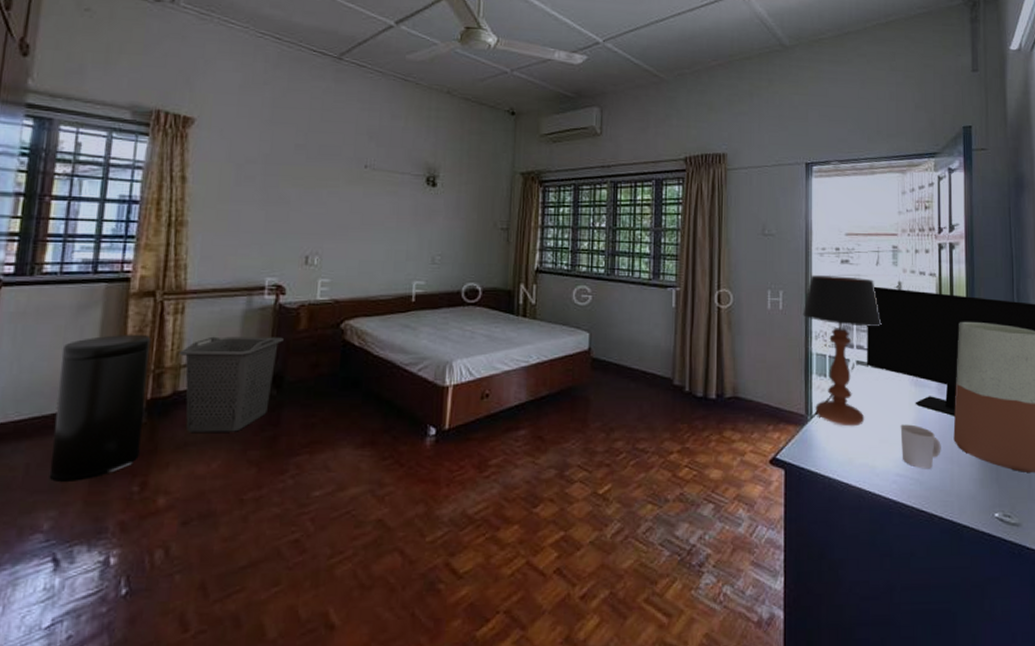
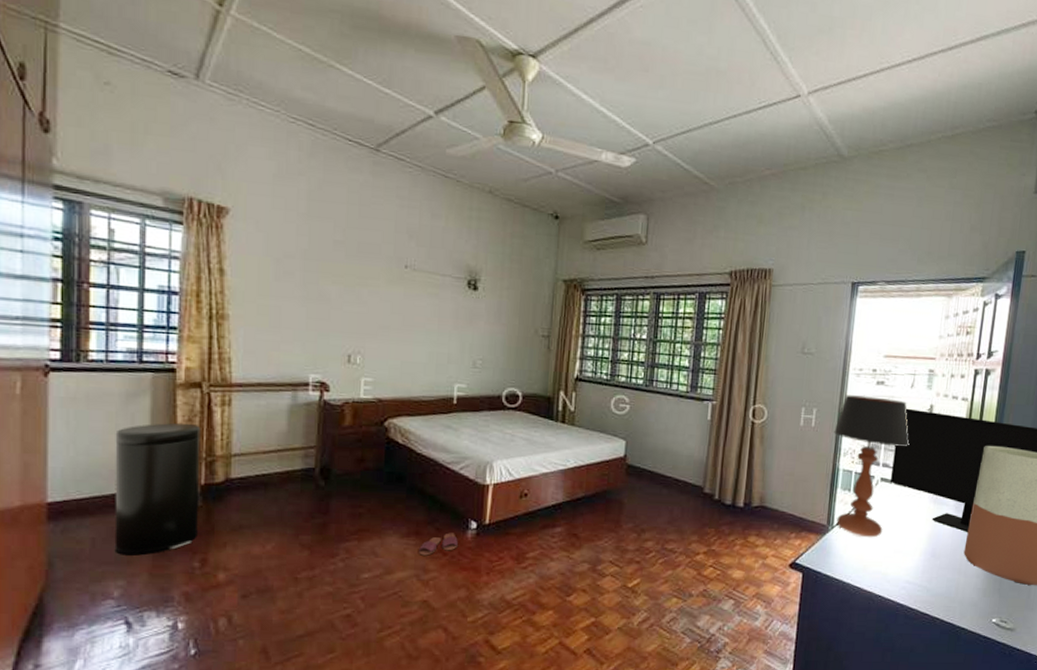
laundry basket: present [179,336,284,432] -> none [229,428,329,518]
slippers: none [374,441,416,468] -> present [419,533,458,556]
mug: present [900,424,941,469] -> none [913,537,952,578]

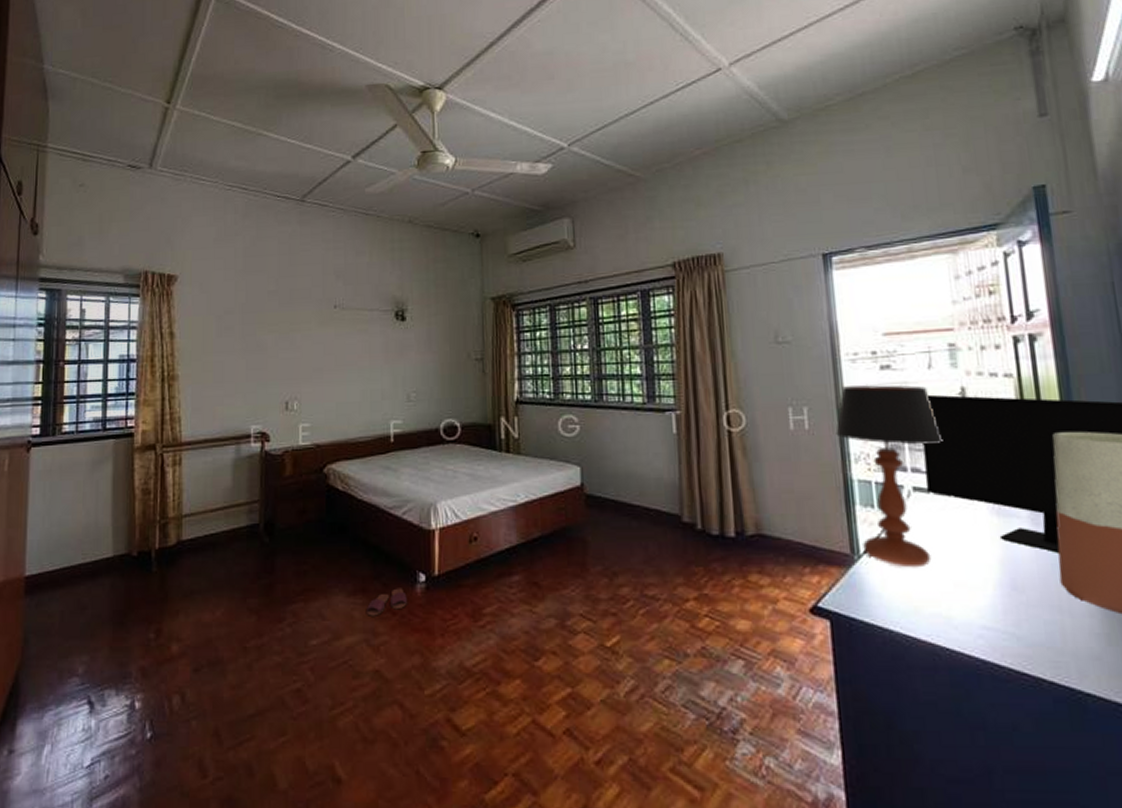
pedal bin: present [114,423,201,556] -> none [80,486,155,628]

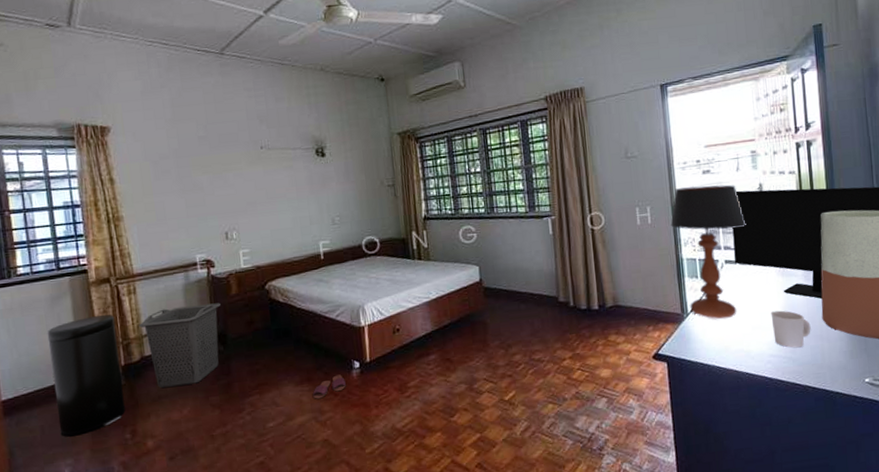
pedal bin: none [80,486,155,628] -> present [47,314,125,437]
laundry basket: none [180,484,271,580] -> present [139,303,221,388]
mug: none [981,564,1044,621] -> present [771,310,811,349]

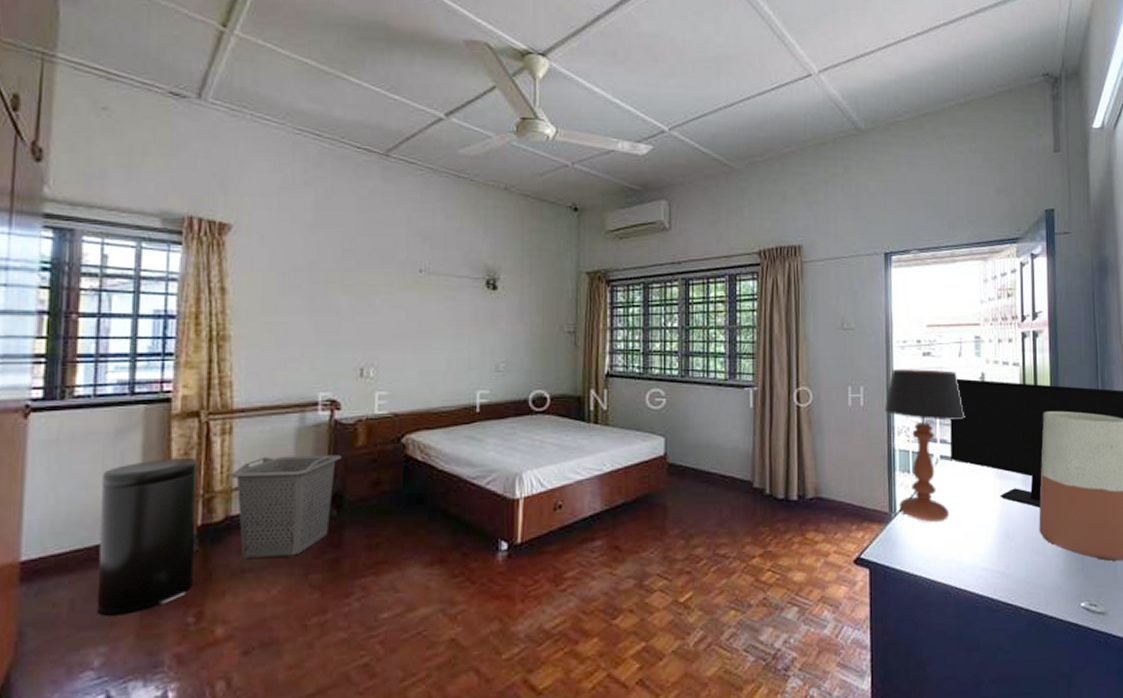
slippers: present [313,374,346,399] -> none [444,557,487,586]
mug: present [771,310,811,349] -> none [985,517,1027,562]

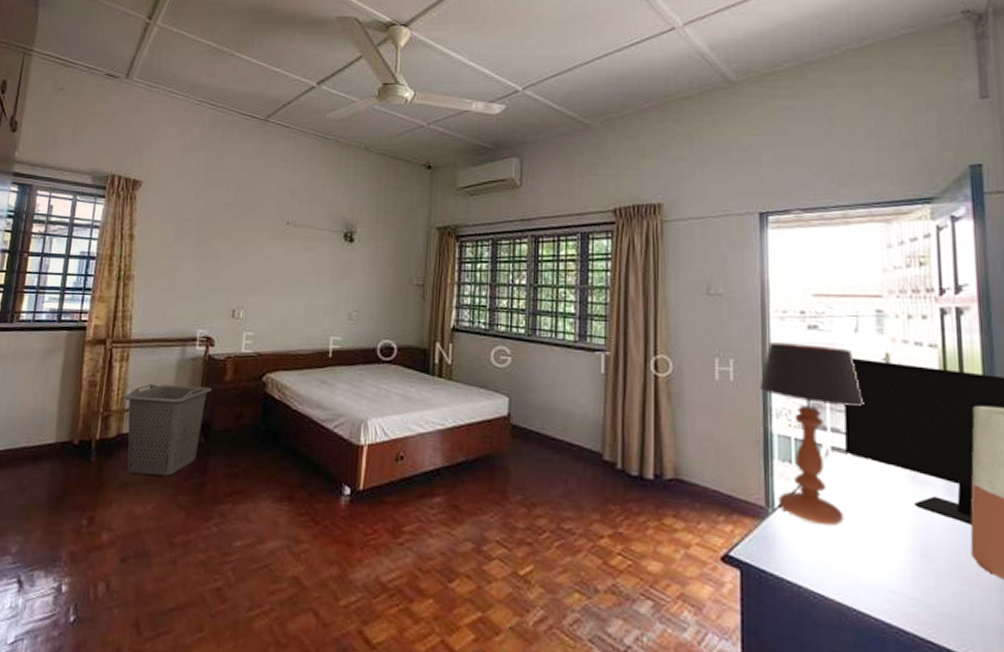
pedal bin: present [96,457,198,616] -> none [18,378,101,511]

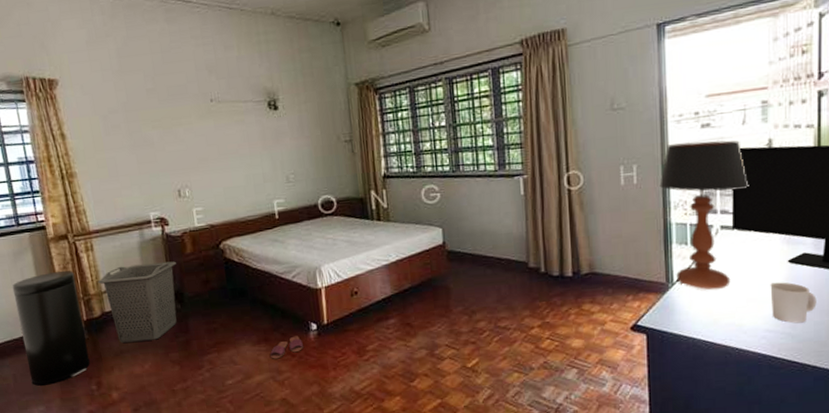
pedal bin: none [18,378,101,511] -> present [12,270,90,386]
slippers: none [291,498,331,524] -> present [270,336,303,359]
mug: none [894,529,954,589] -> present [770,282,817,324]

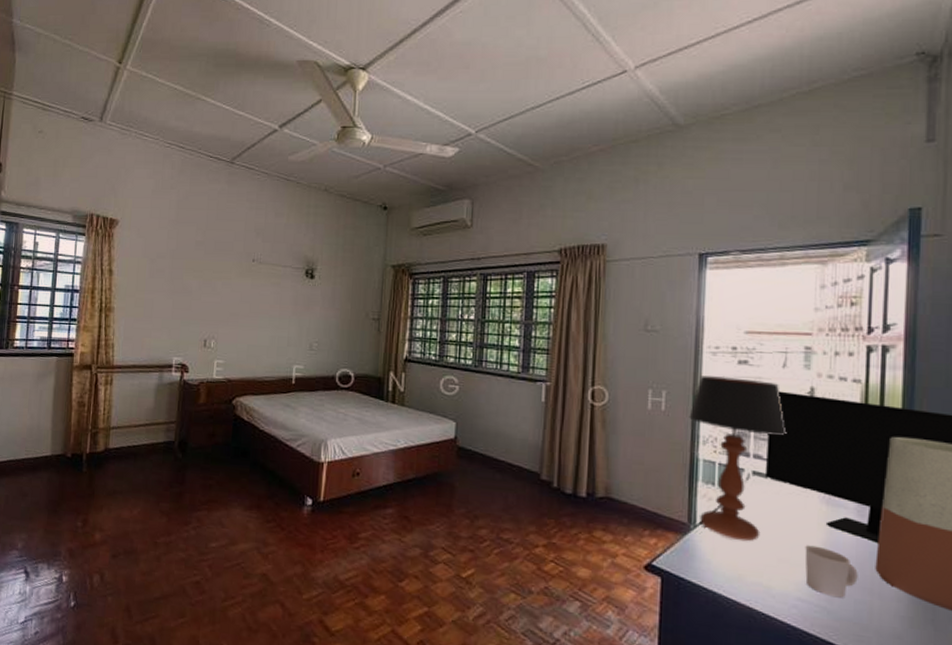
pedal bin: present [12,270,90,386] -> none [21,399,89,513]
laundry basket: present [98,261,177,343] -> none [109,405,187,486]
slippers: present [270,336,303,359] -> none [260,508,295,530]

